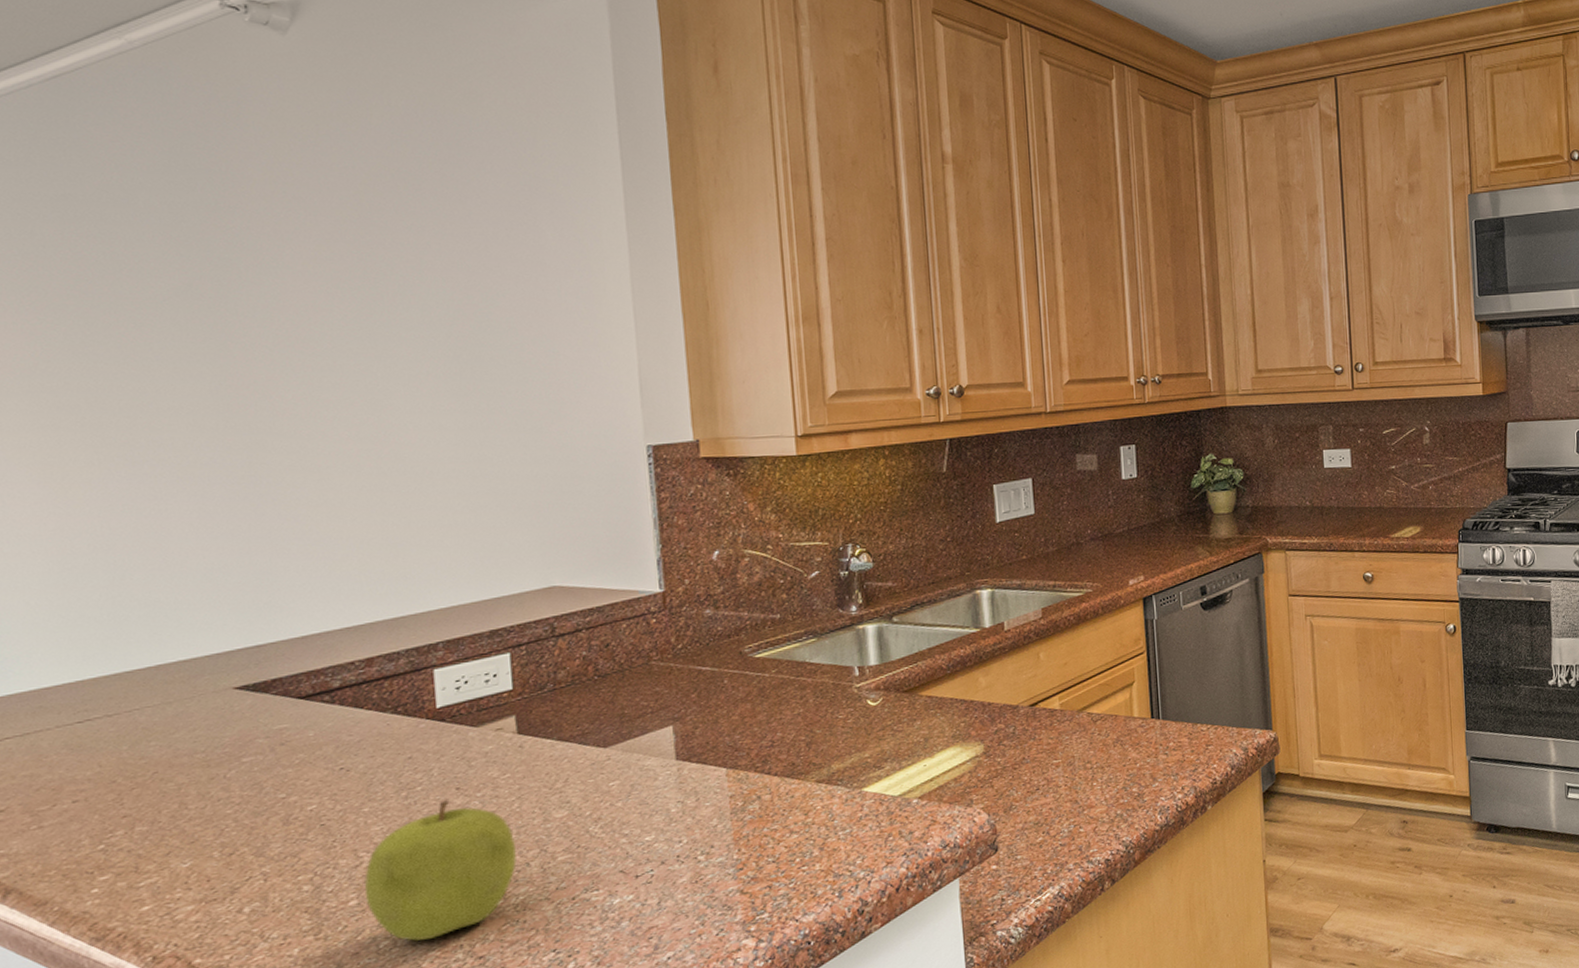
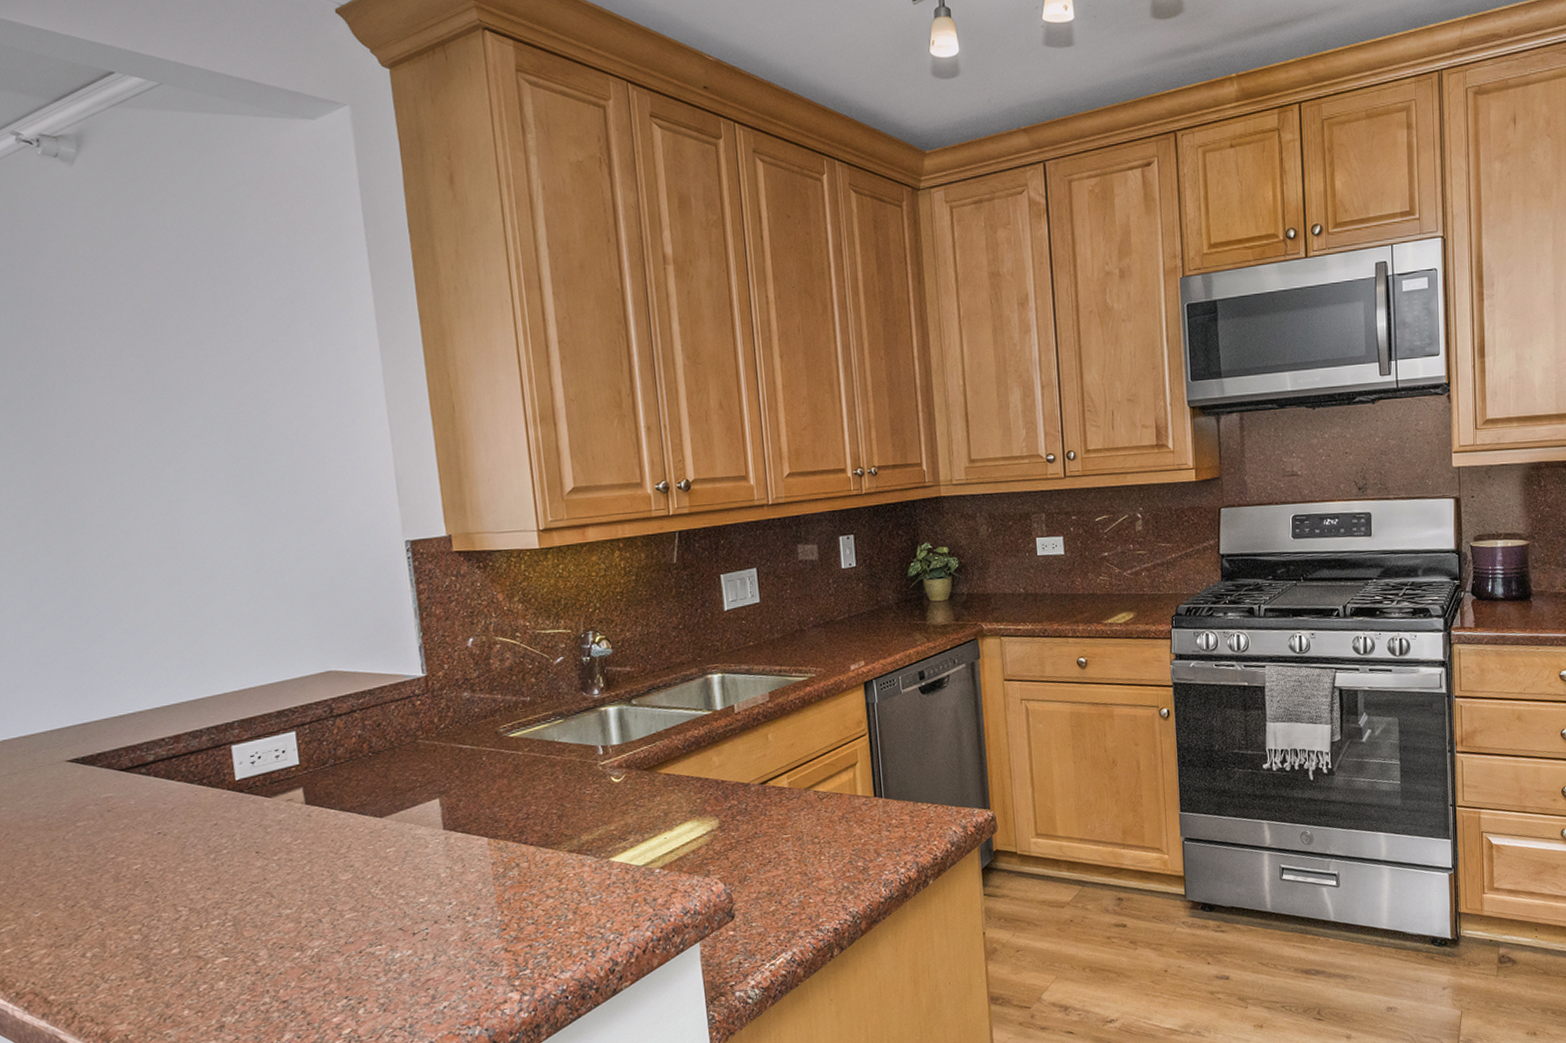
fruit: present [364,800,517,942] -> none [184,862,311,987]

